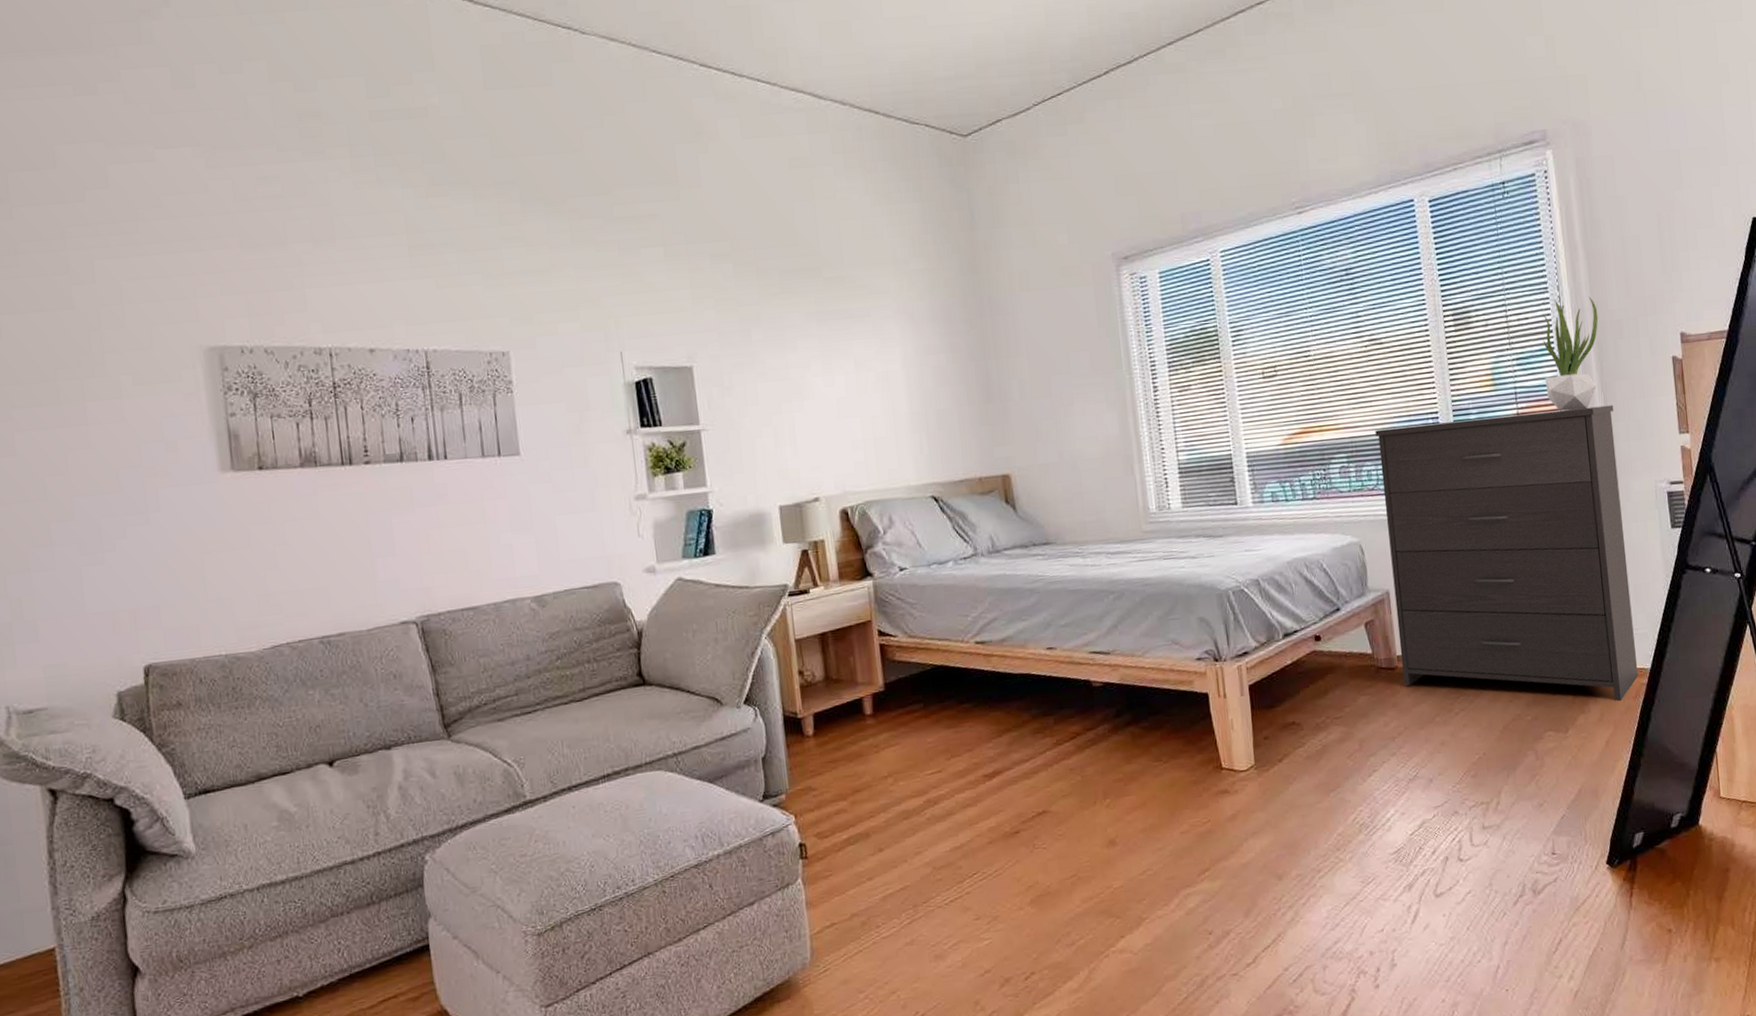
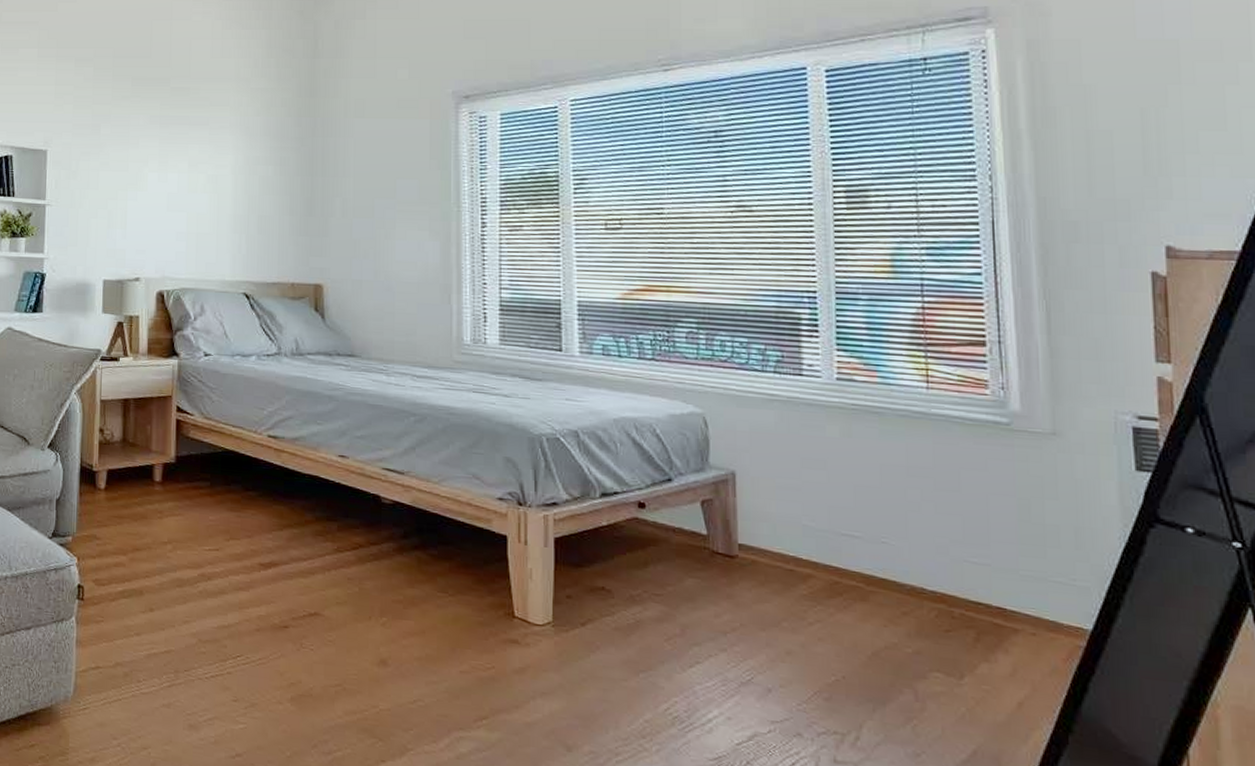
dresser: present [1375,405,1639,701] -> none [734,300,1073,659]
potted plant: present [1542,296,1599,411] -> none [964,189,1045,315]

